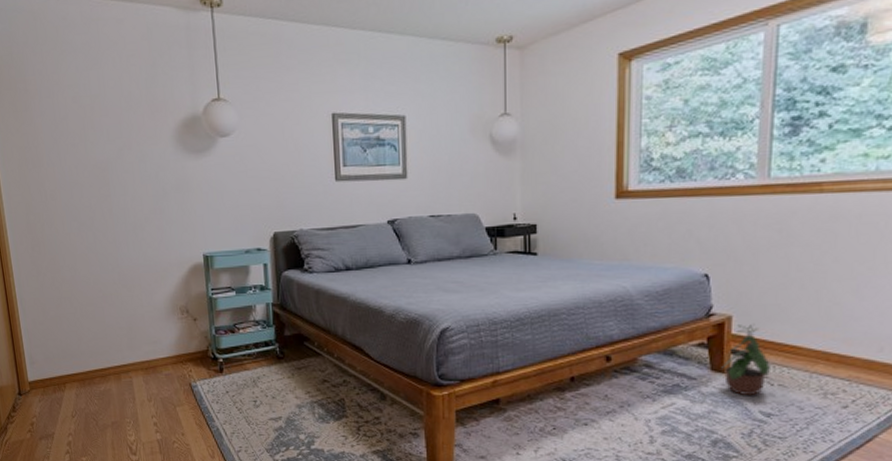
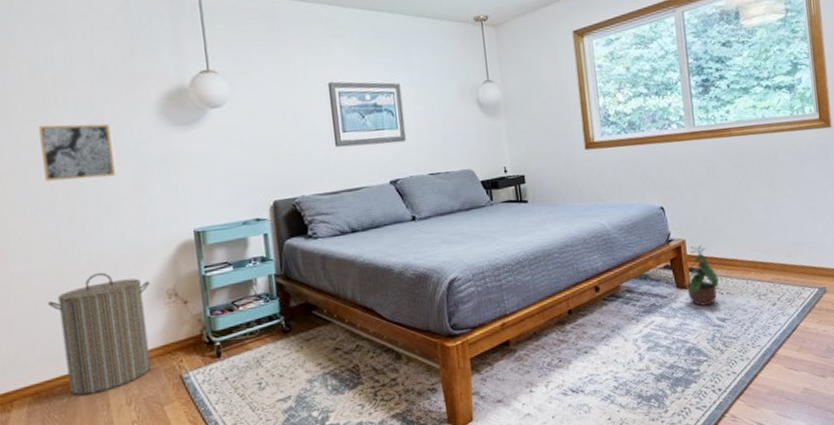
wall art: none [80,148,140,200] -> present [39,123,115,182]
laundry hamper: none [89,284,167,387] -> present [48,272,151,396]

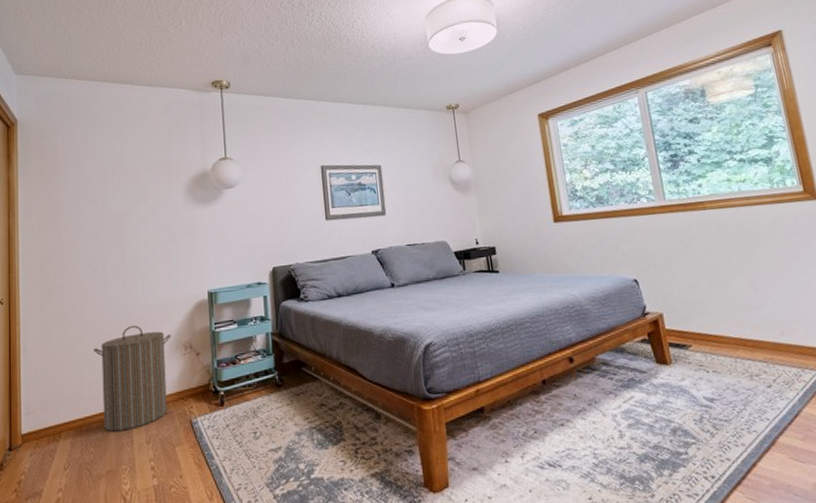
wall art: present [39,123,115,182] -> none [99,202,151,249]
potted plant: present [684,245,719,307] -> none [664,319,704,384]

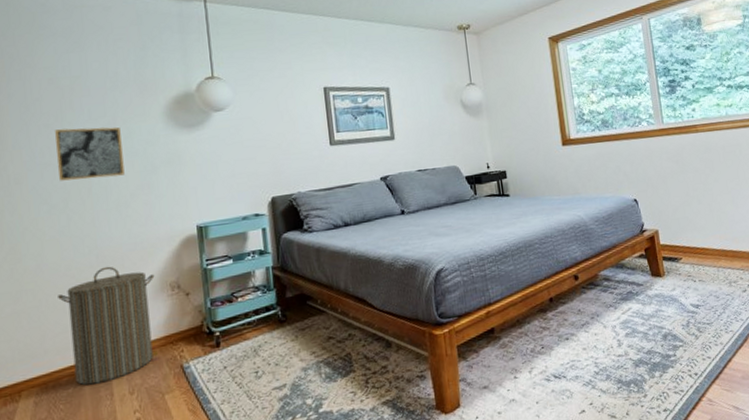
wall art: none [99,202,151,249] -> present [55,127,125,181]

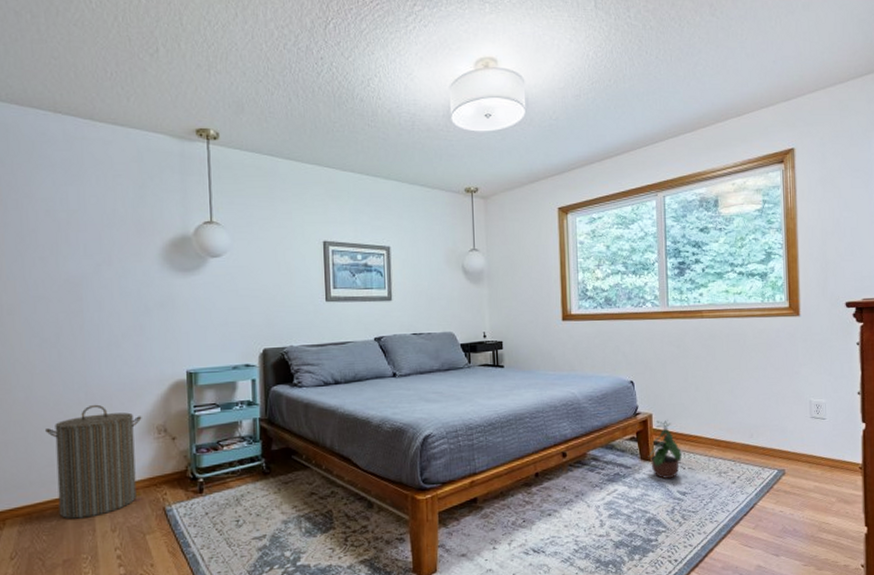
wall art: present [55,127,125,181] -> none [50,263,117,316]
potted plant: none [658,235,692,294] -> present [648,420,682,480]

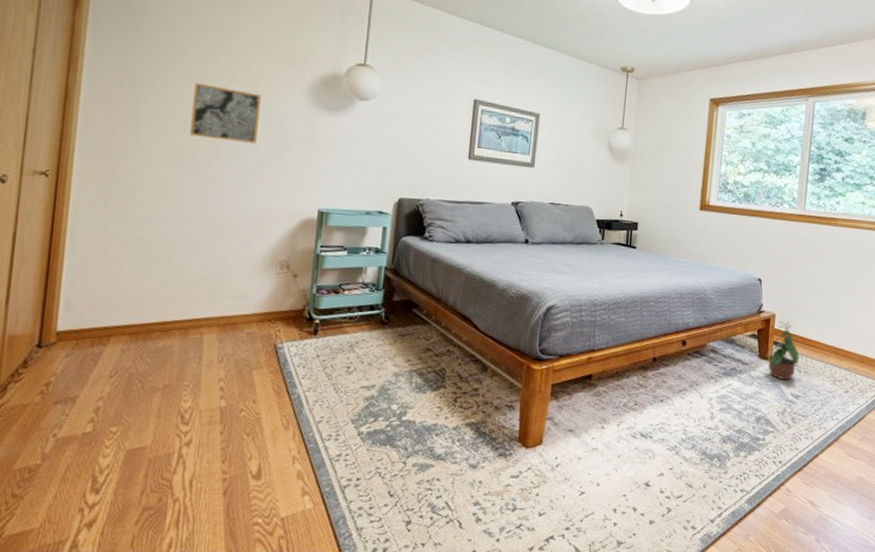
laundry hamper: present [45,404,142,519] -> none [165,231,266,345]
wall art: none [50,263,117,316] -> present [190,83,261,144]

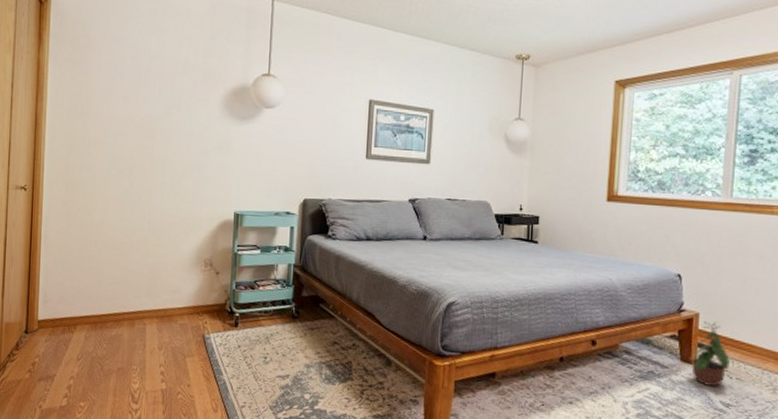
wall art: present [190,83,261,144] -> none [129,103,183,154]

